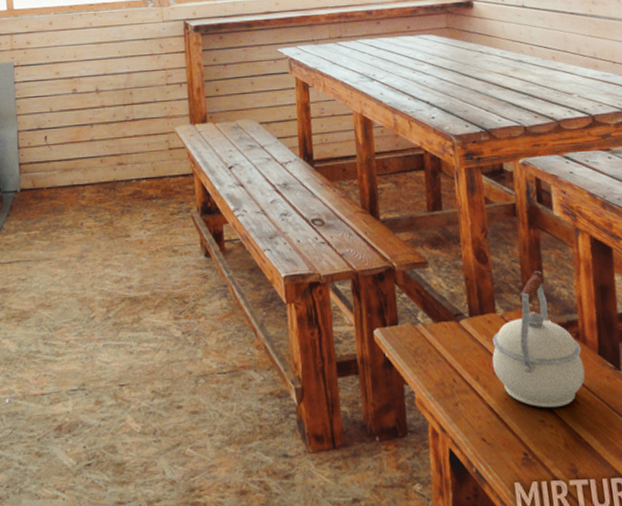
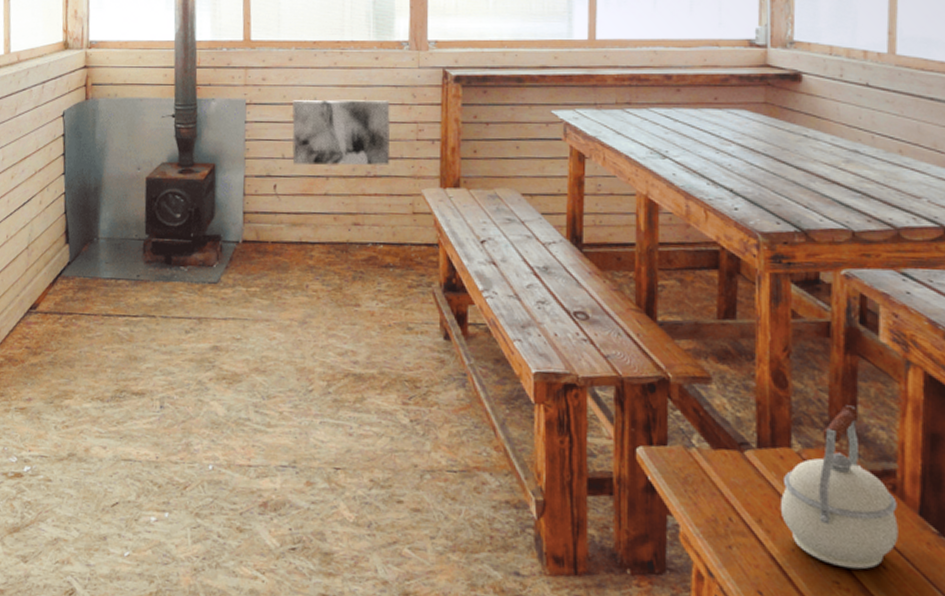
wall art: none [56,52,146,117] -> present [291,99,390,166]

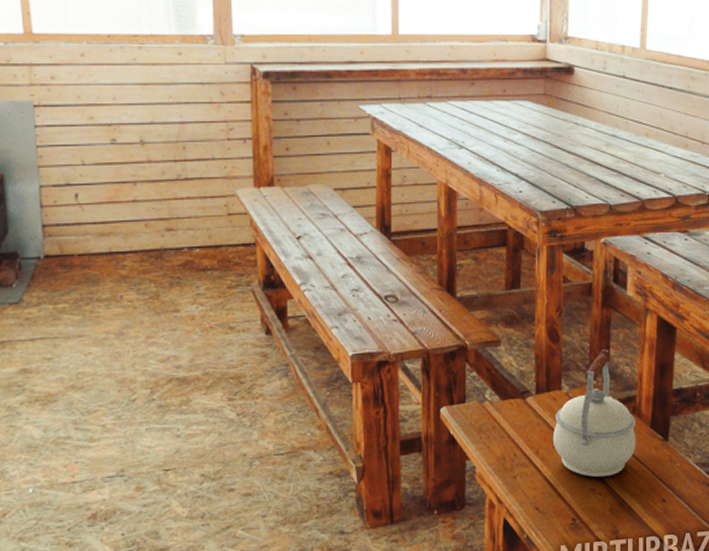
wall art: present [291,99,390,166] -> none [89,98,202,172]

